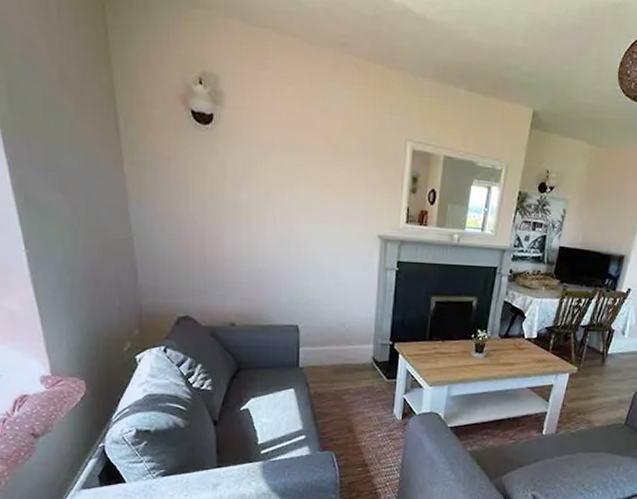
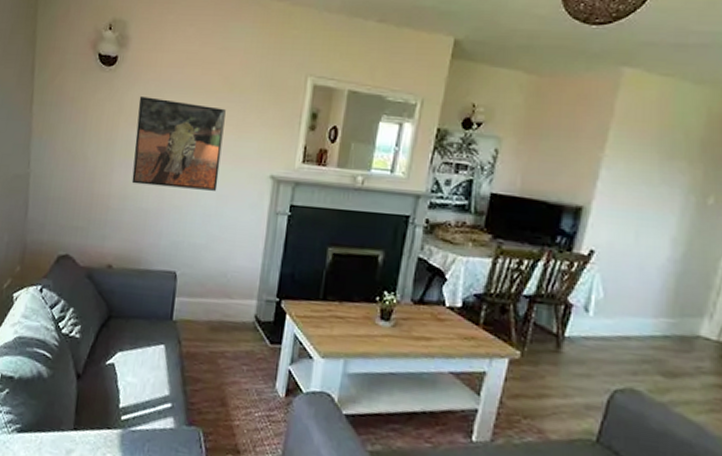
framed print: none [242,158,332,251] -> present [131,96,226,191]

